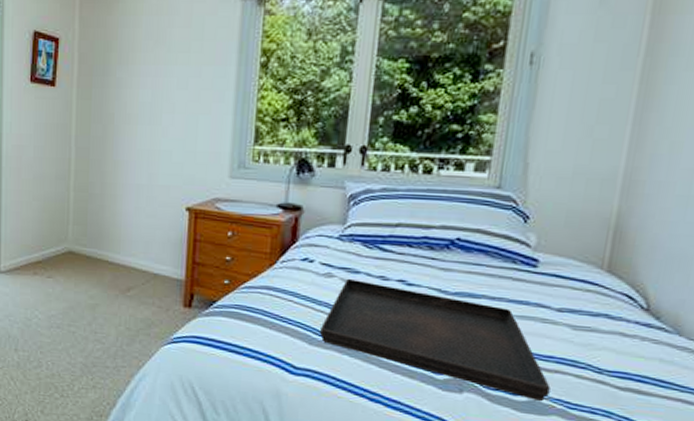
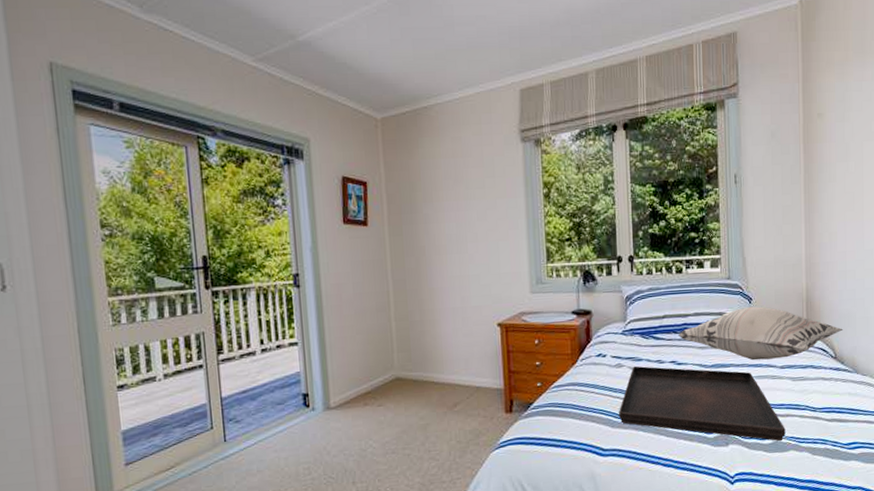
decorative pillow: none [412,226,668,299] -> present [677,306,843,361]

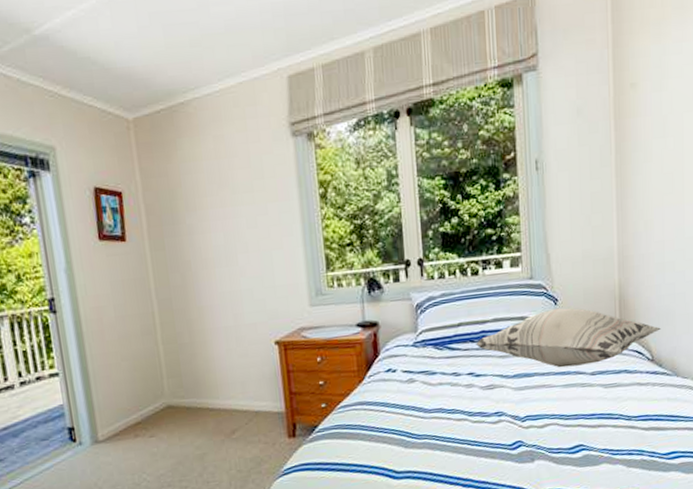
serving tray: present [619,366,786,442] -> none [412,380,597,455]

